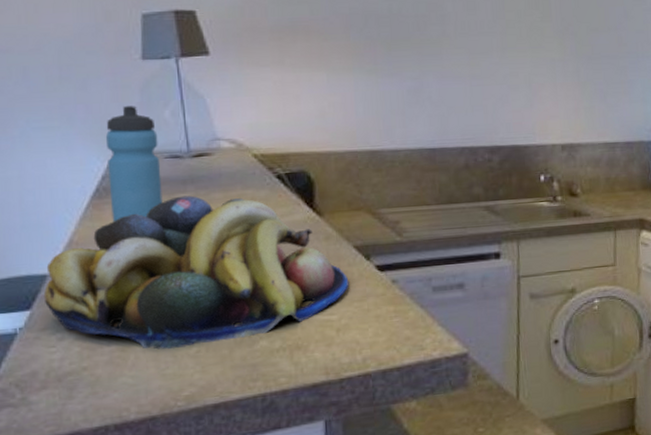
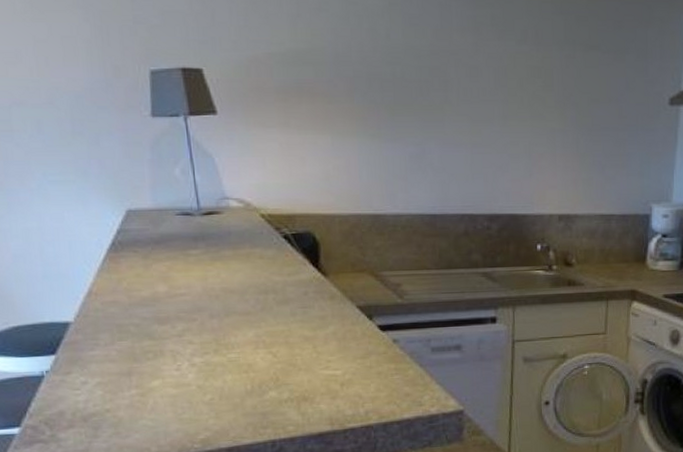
fruit bowl: present [43,195,349,350] -> none [67,252,353,397]
water bottle: present [105,106,163,222] -> none [119,163,175,275]

